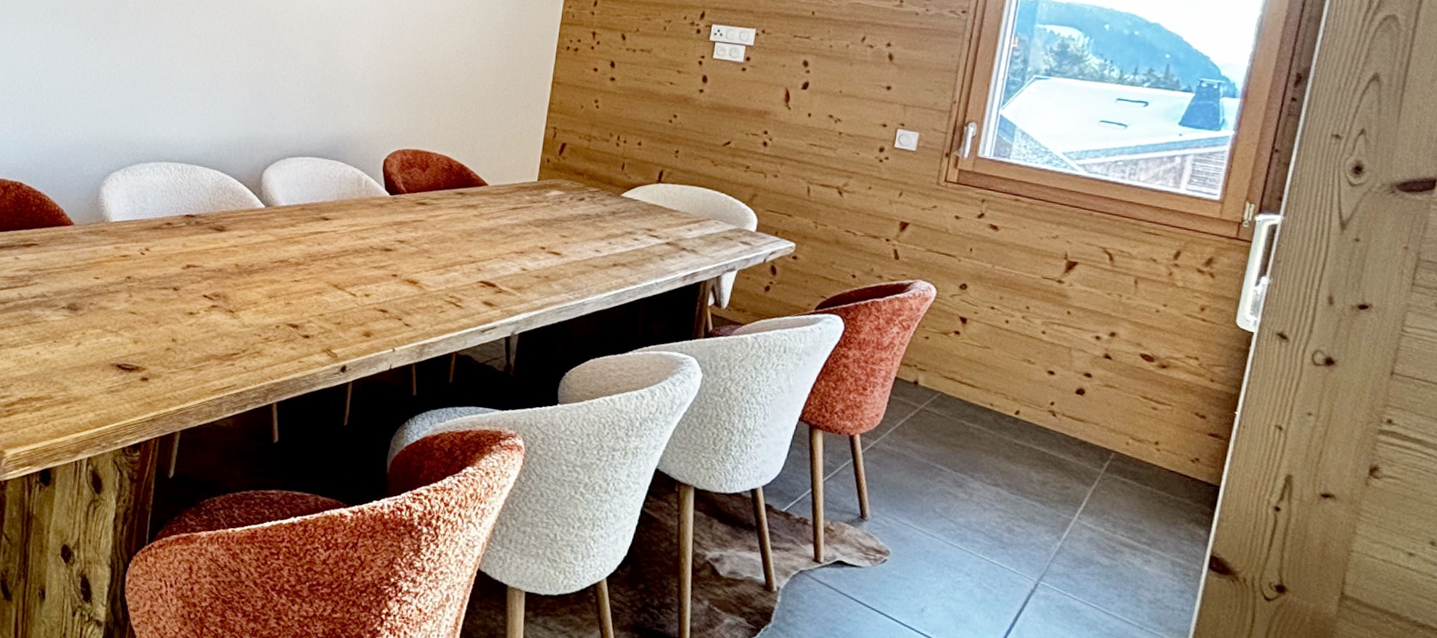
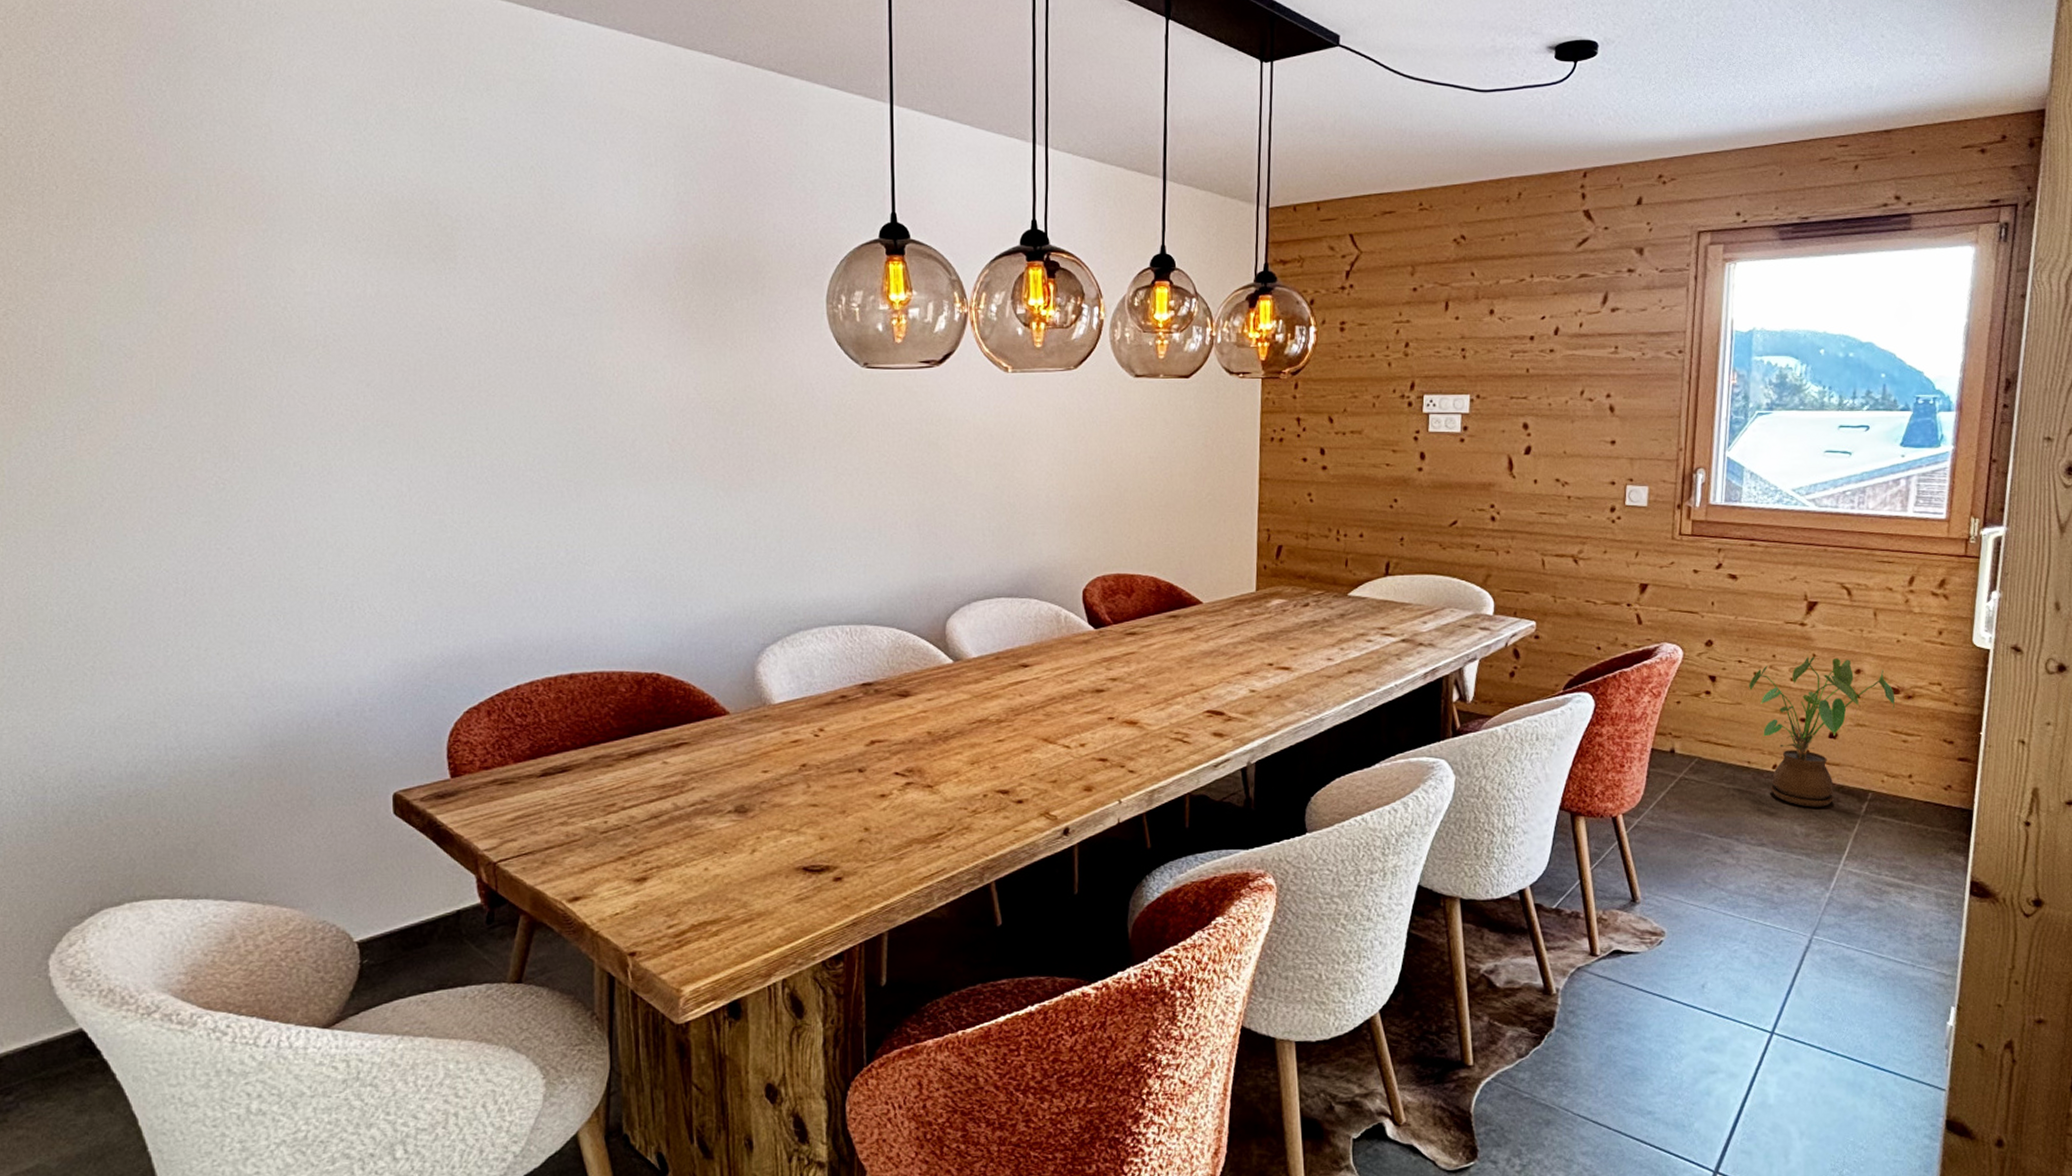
house plant: none [999,313,1149,459] -> present [1749,657,1895,807]

